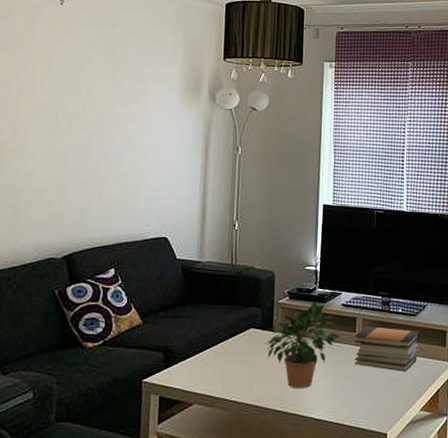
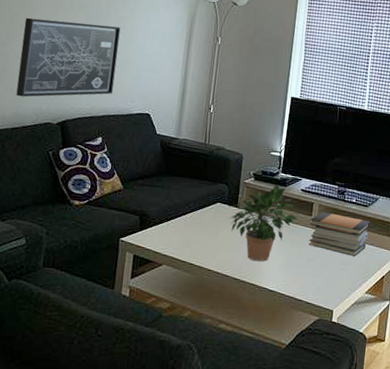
wall art: none [12,142,128,232] -> present [16,17,121,97]

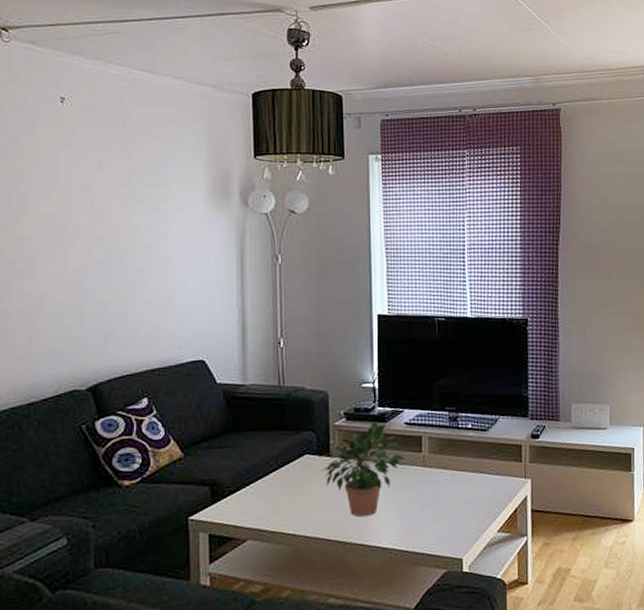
wall art: present [16,17,121,97] -> none [25,259,154,363]
book stack: present [308,211,370,256] -> none [420,444,492,492]

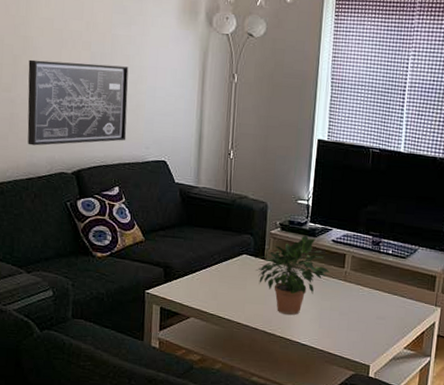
wall art: none [25,259,154,363] -> present [27,59,129,146]

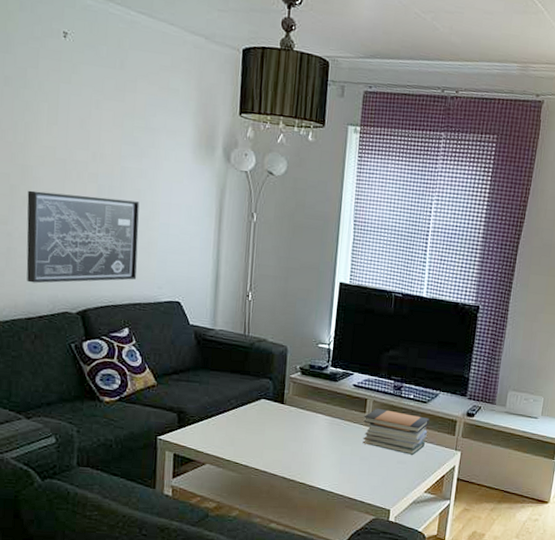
potted plant: present [255,235,331,316] -> none [274,379,352,461]
book stack: none [341,263,409,311] -> present [362,408,430,455]

